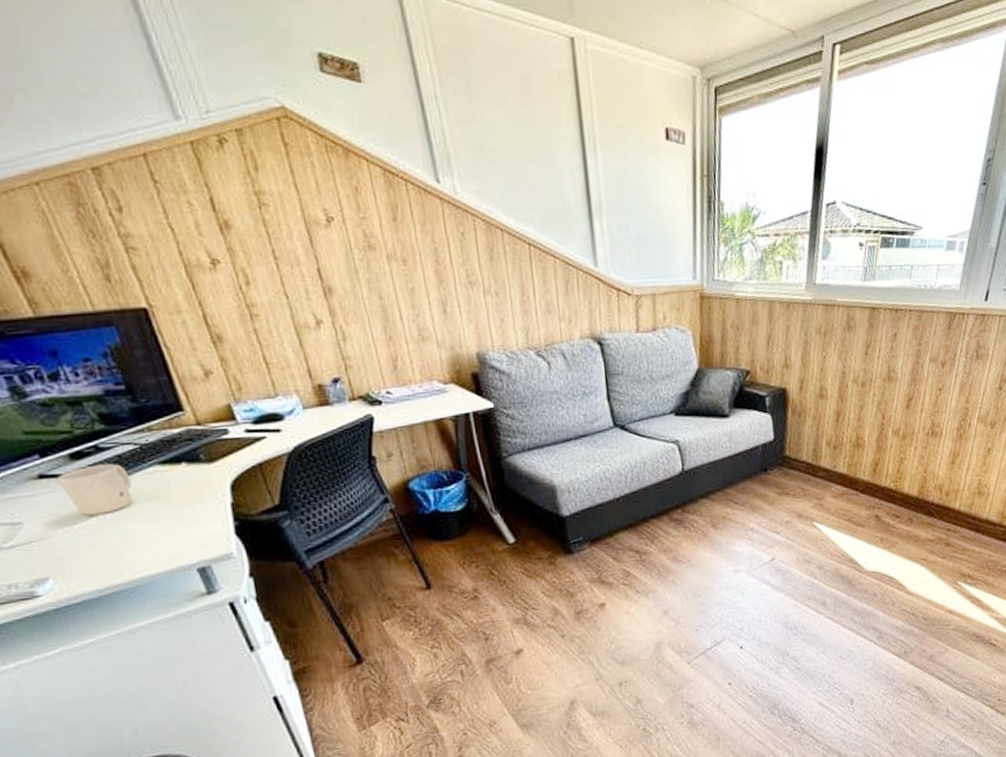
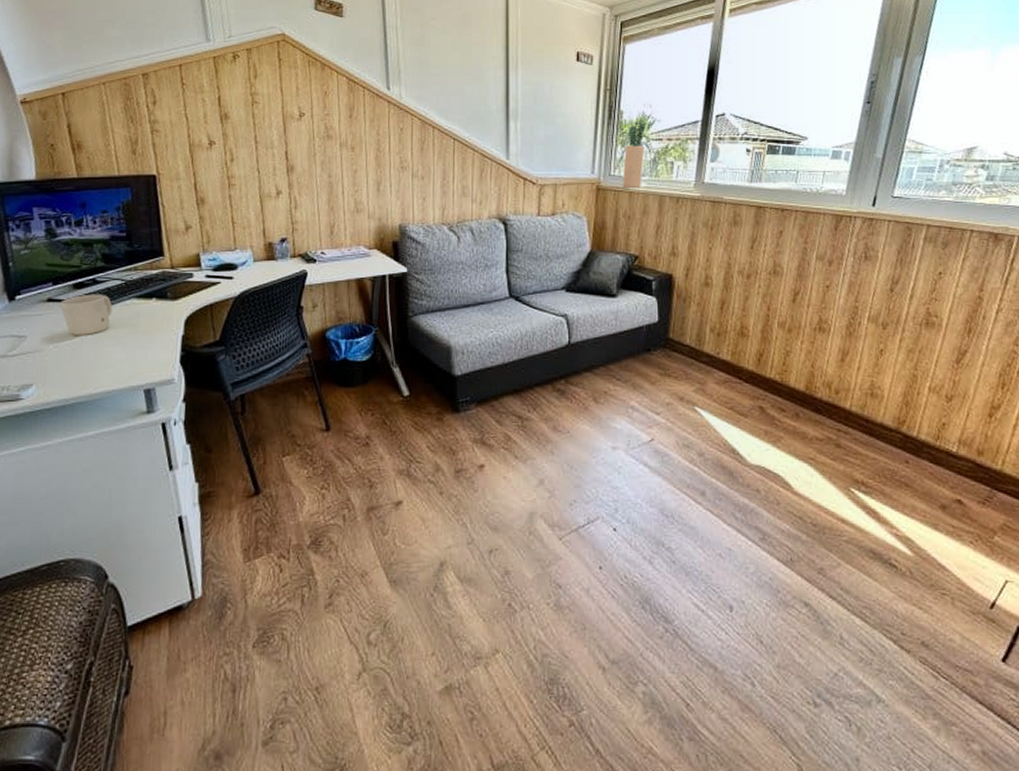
vase: none [728,209,750,295] -> present [622,117,646,189]

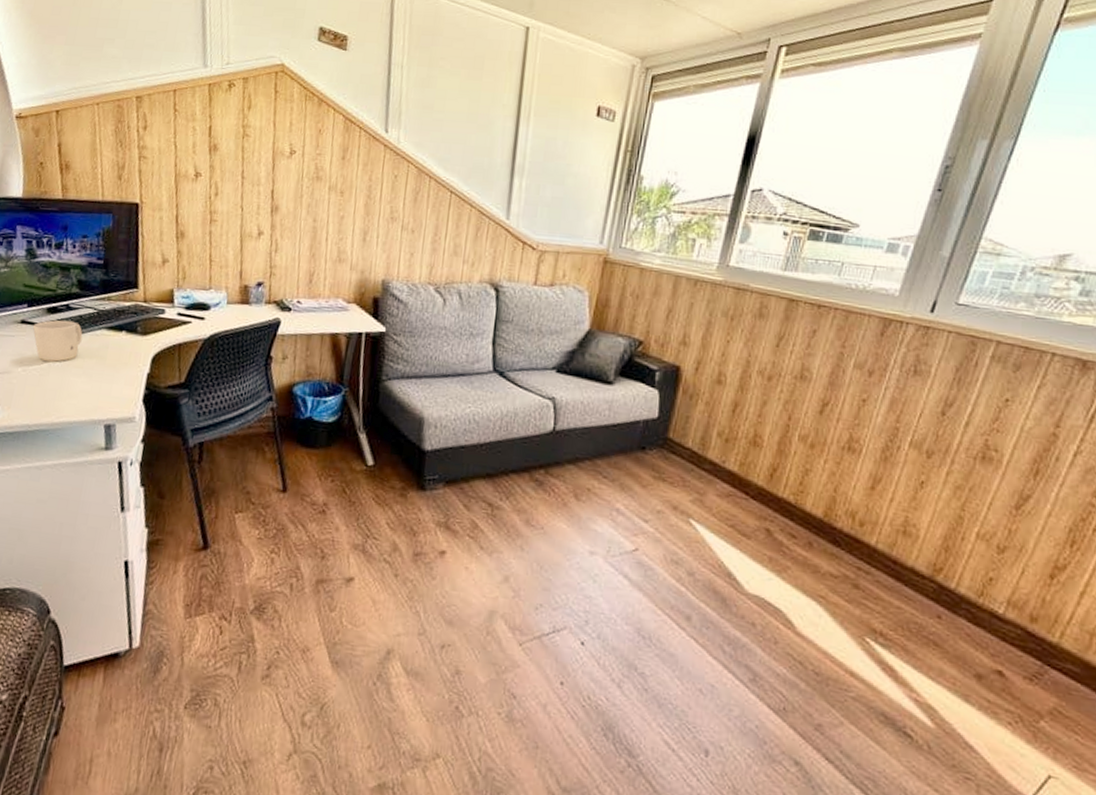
vase: present [622,117,646,189] -> none [633,185,668,266]

